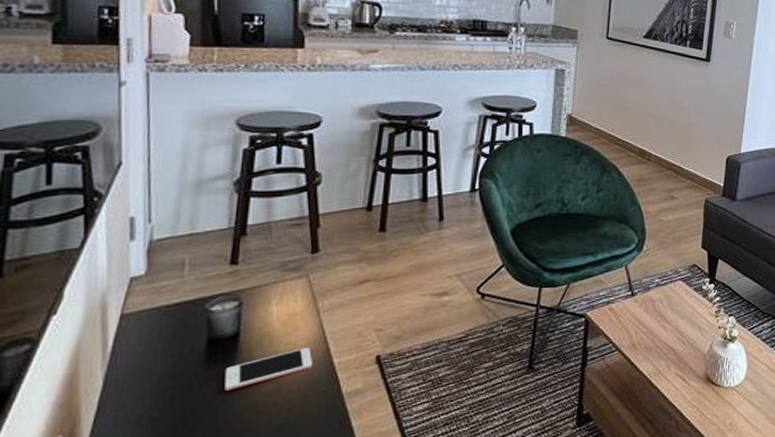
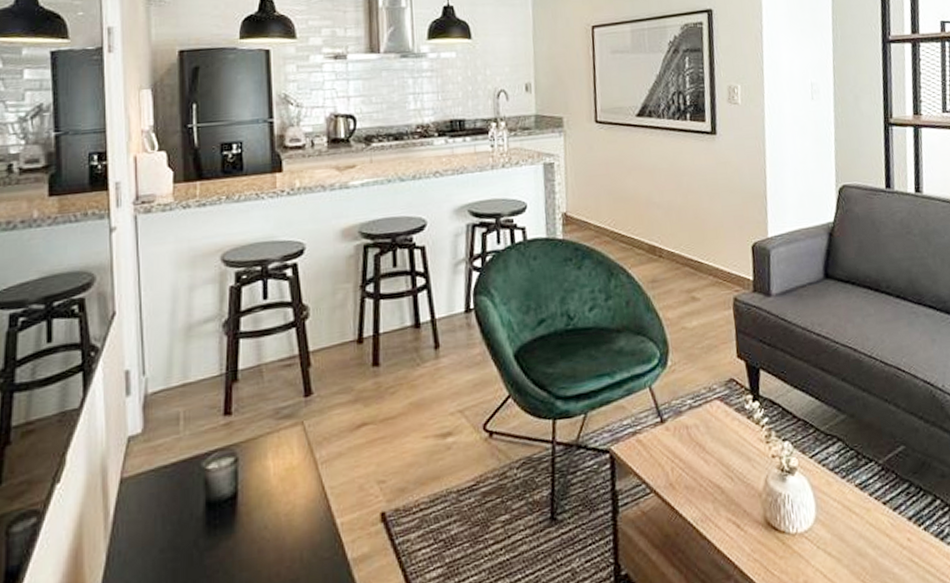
cell phone: present [224,347,313,391] -> none [225,506,315,562]

